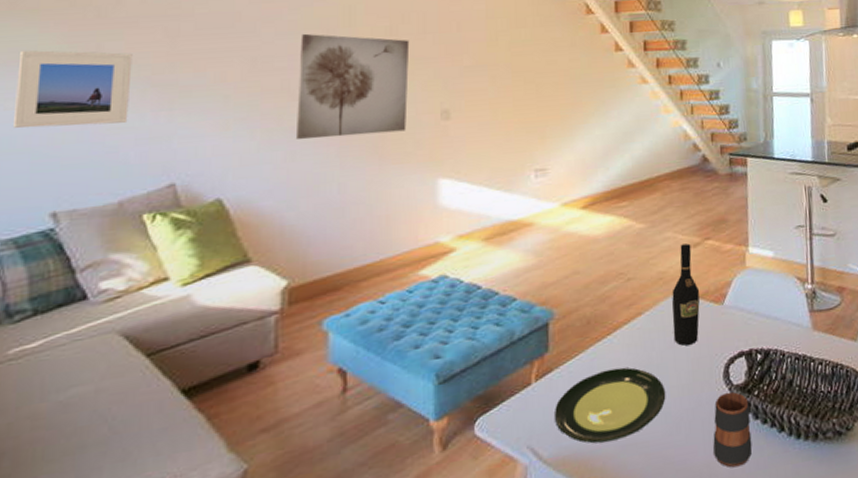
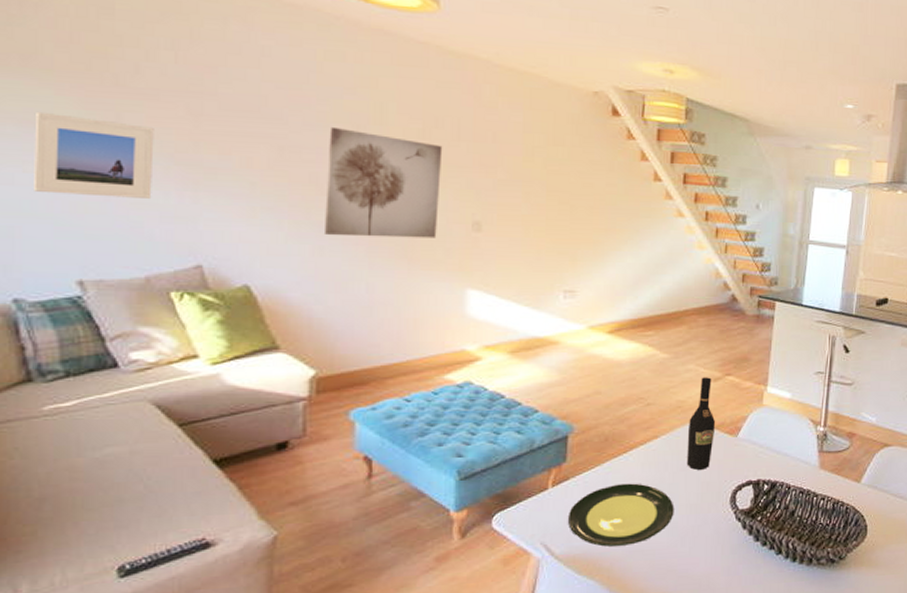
mug: present [713,392,753,468] -> none [714,515,751,580]

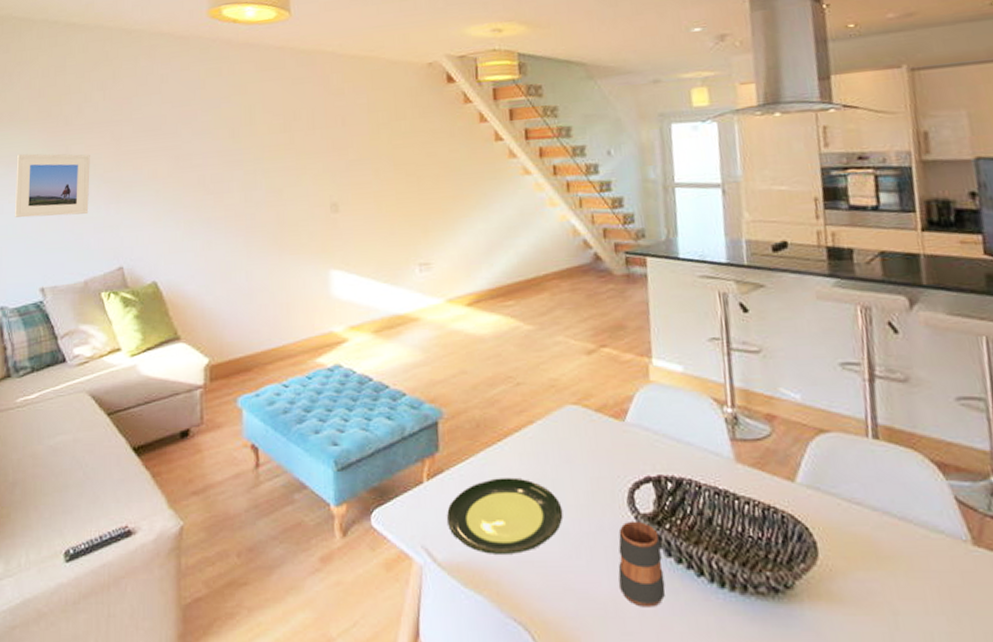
wall art: present [323,126,443,238] -> none [210,132,301,230]
wine bottle: present [686,377,716,471] -> none [565,350,598,463]
mug: none [714,515,751,580] -> present [618,520,666,607]

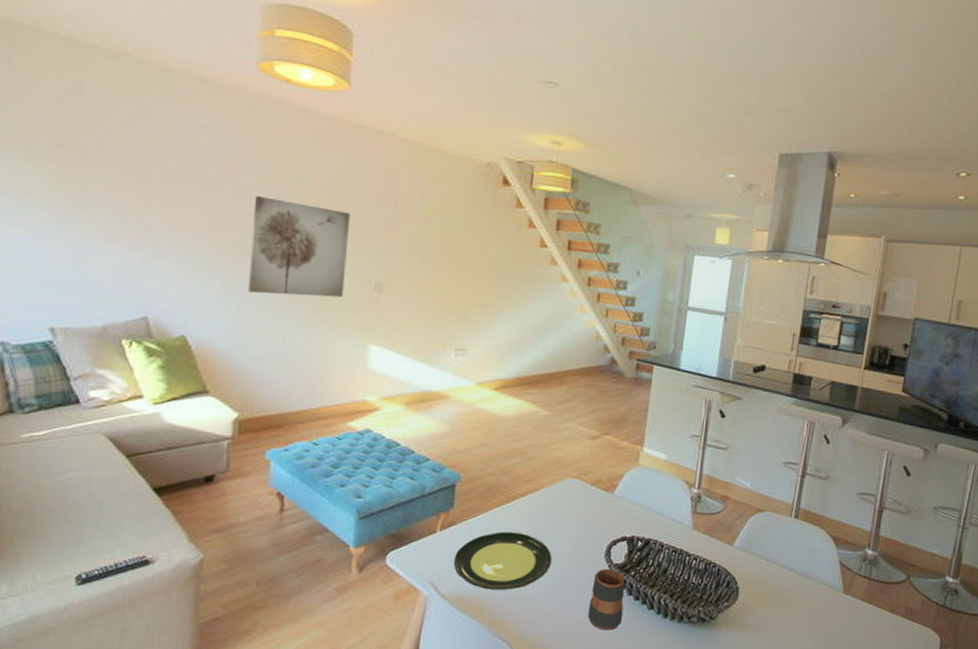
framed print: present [15,153,90,218] -> none [18,182,112,258]
wall art: none [210,132,301,230] -> present [247,195,351,298]

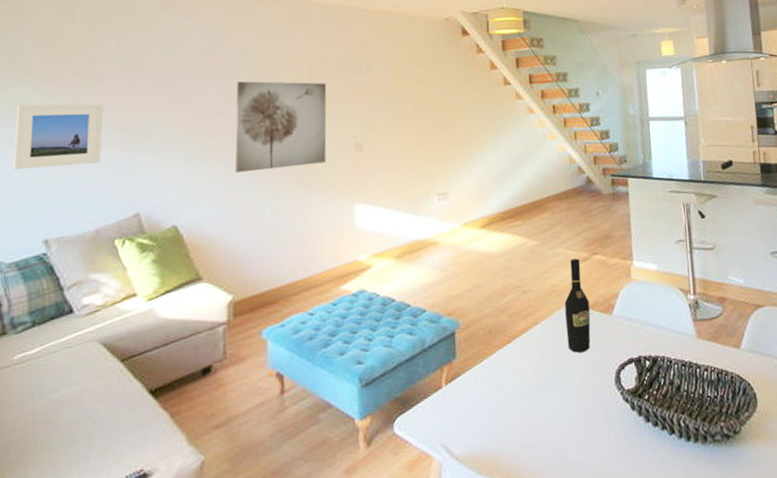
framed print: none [18,182,112,258] -> present [14,103,103,170]
plate: present [454,532,552,590] -> none [463,372,563,443]
wine bottle: none [564,435,593,524] -> present [564,258,591,354]
mug: present [588,568,625,631] -> none [608,396,646,468]

